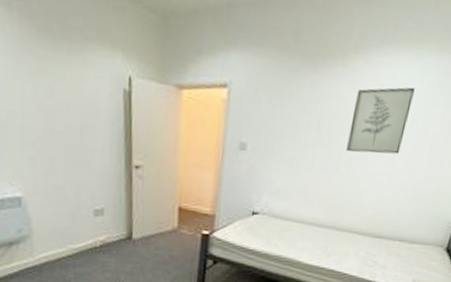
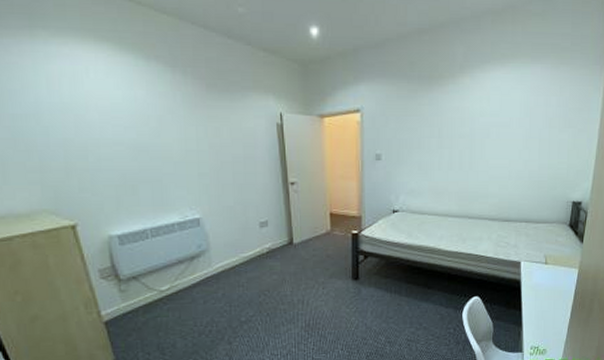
wall art: present [346,87,415,155] -> none [466,93,516,152]

